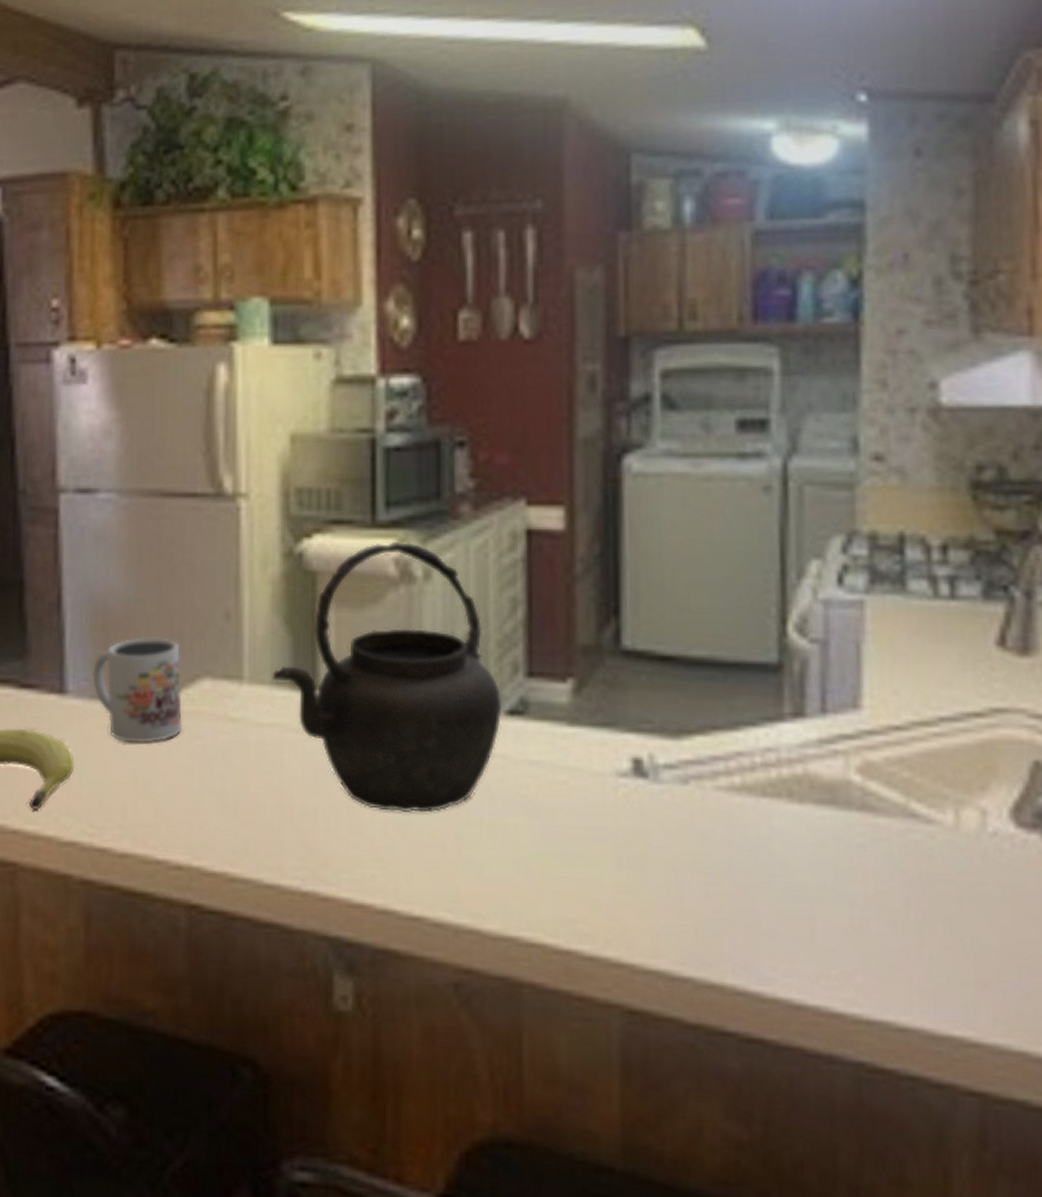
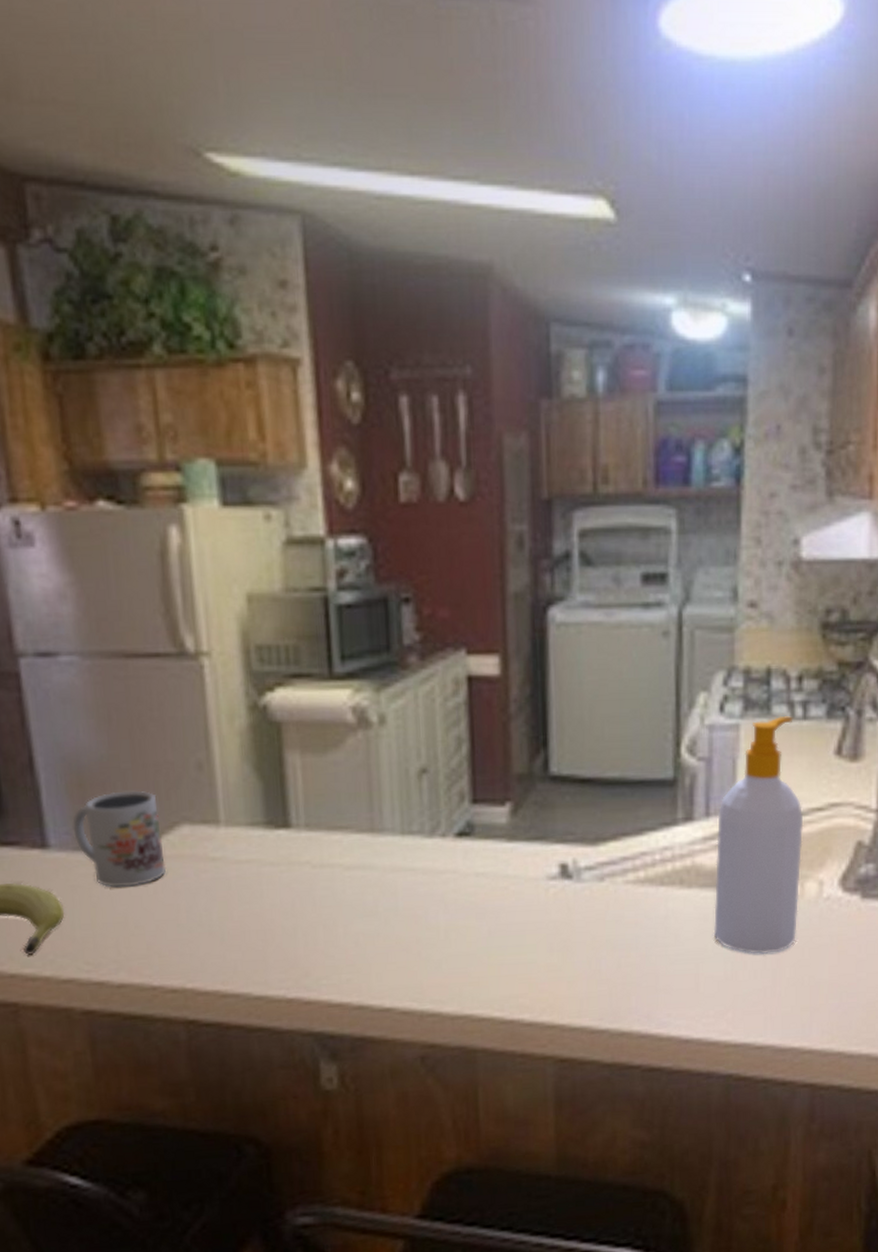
kettle: present [272,542,503,813] -> none [246,692,452,926]
soap bottle: none [834,592,956,902] -> present [713,715,804,955]

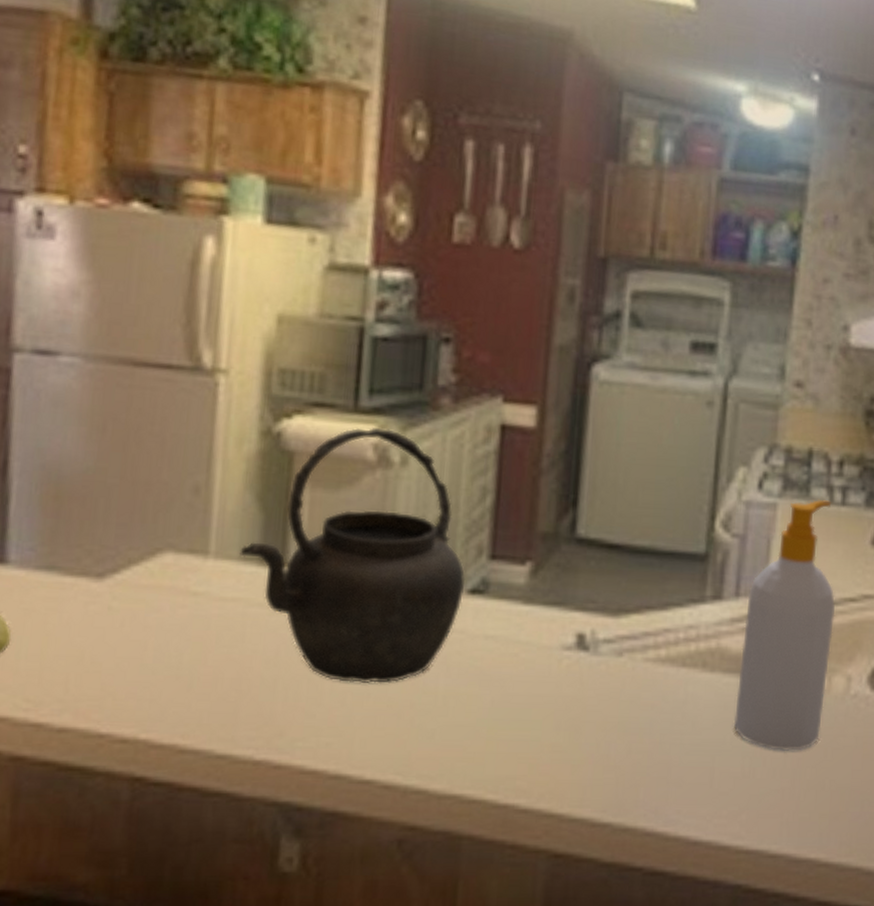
mug: present [72,790,167,888] -> none [39,508,142,616]
kettle: none [246,692,452,926] -> present [239,428,466,684]

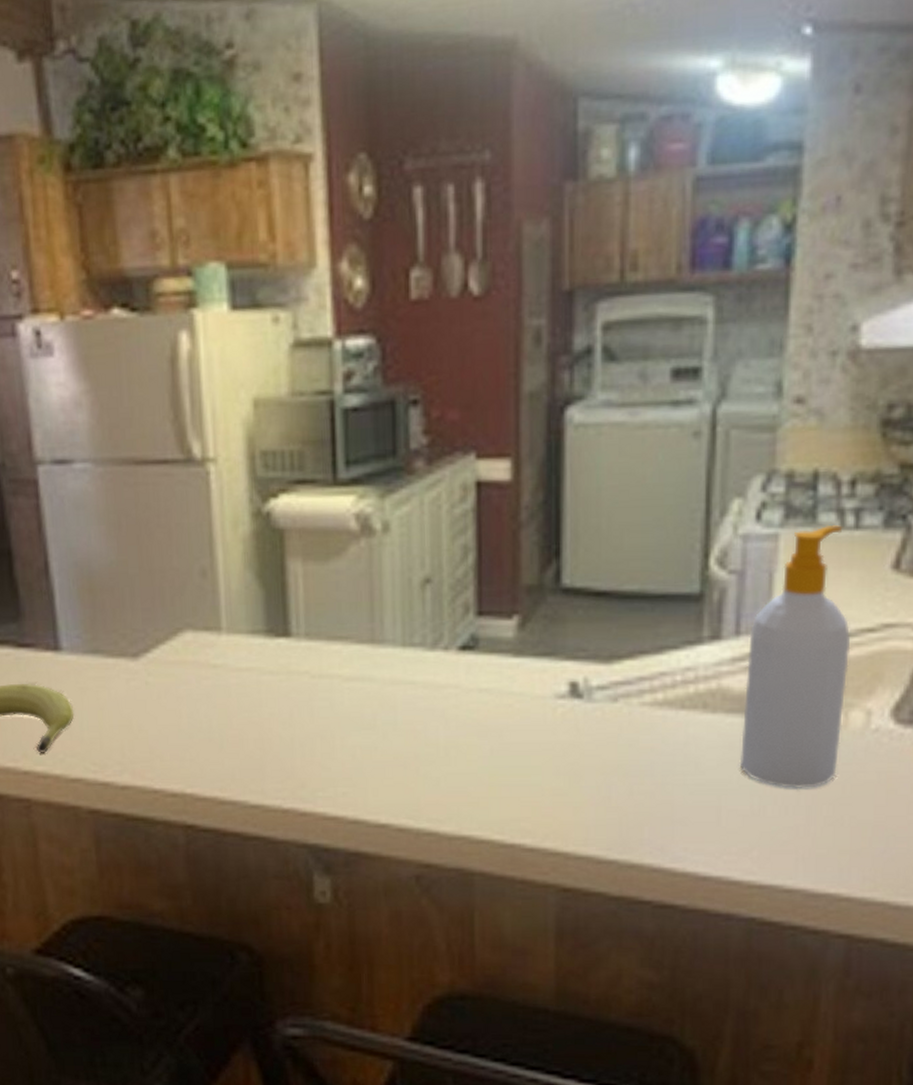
kettle: present [239,428,466,684] -> none [247,498,455,738]

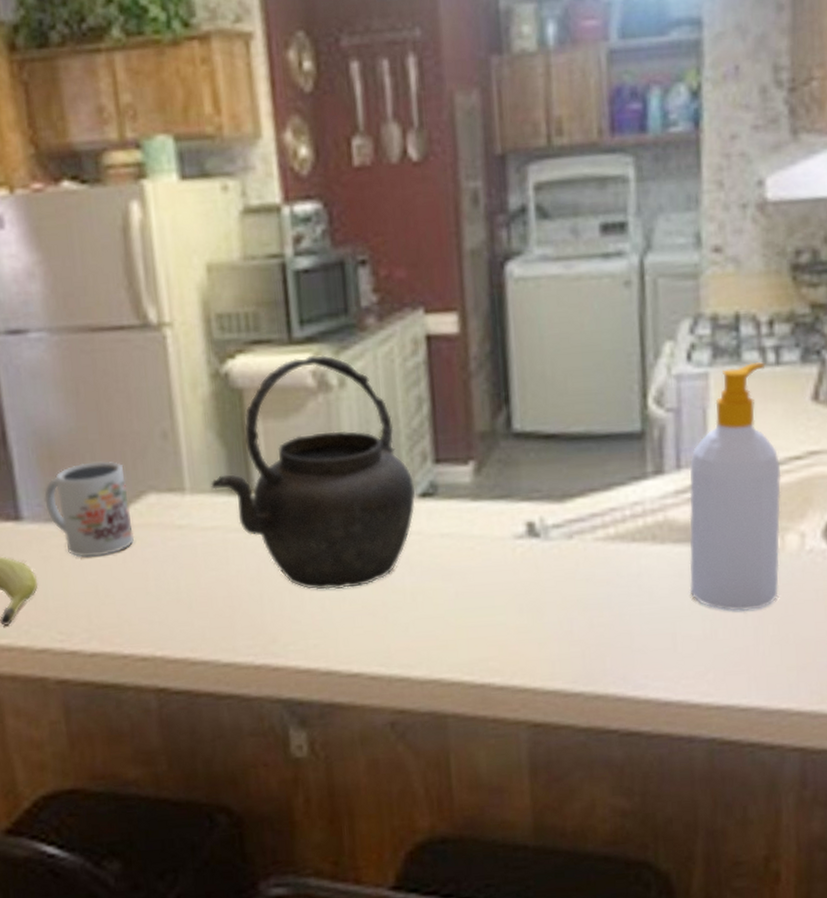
mug: none [83,596,170,691] -> present [44,461,135,558]
kettle: none [247,498,455,738] -> present [210,355,416,590]

